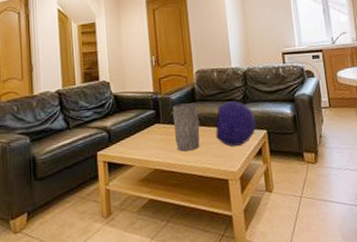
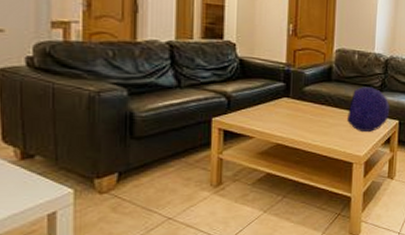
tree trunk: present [173,102,200,152] -> none [304,81,333,130]

